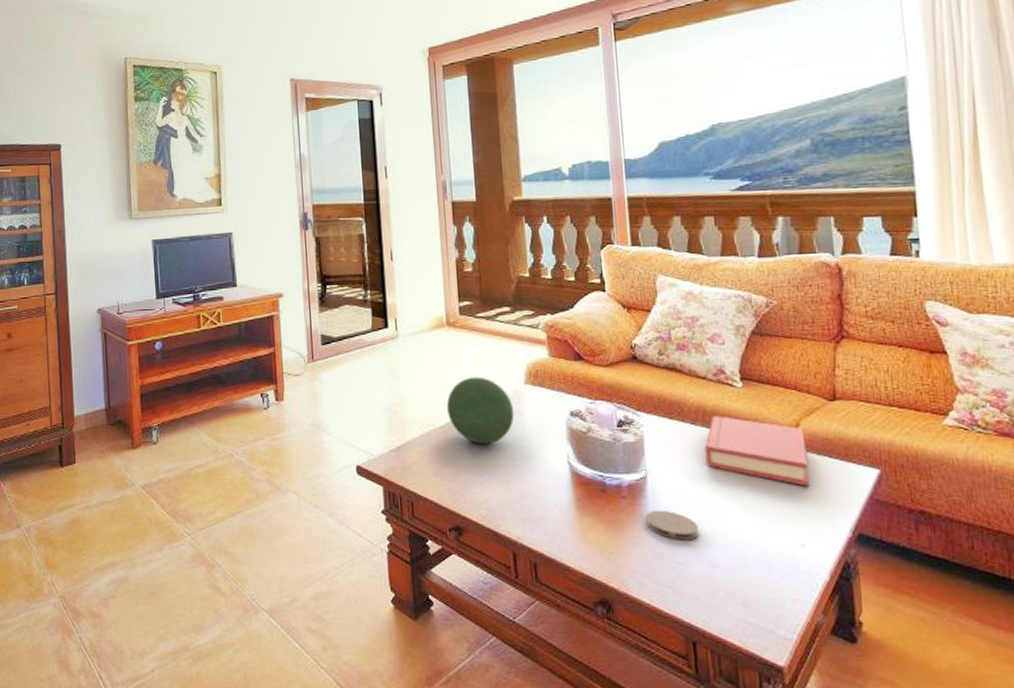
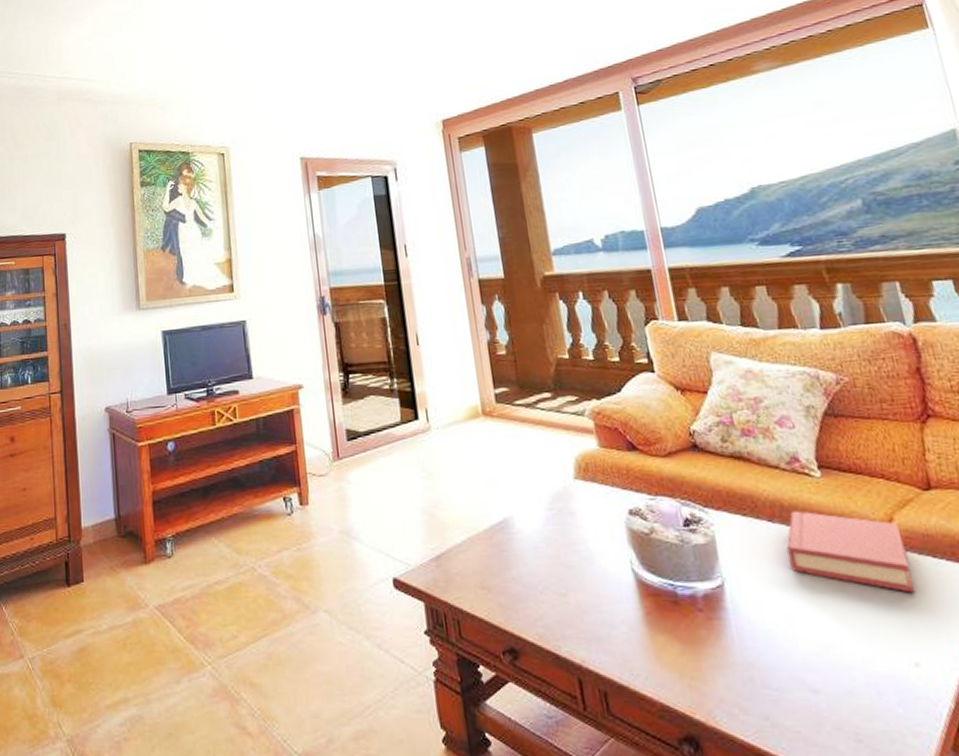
decorative orb: present [447,377,514,444] -> none [489,472,566,550]
coaster: present [646,510,700,540] -> none [727,624,794,661]

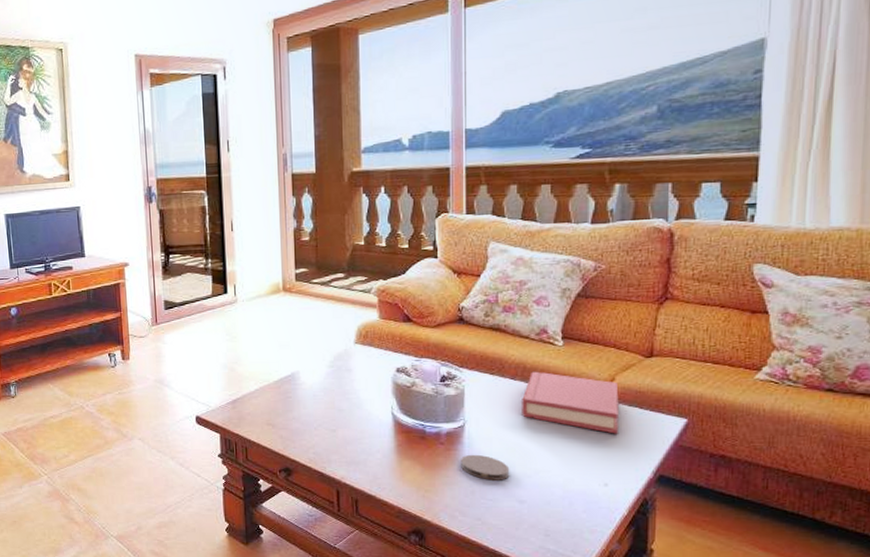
coaster: none [727,624,794,661] -> present [461,454,510,480]

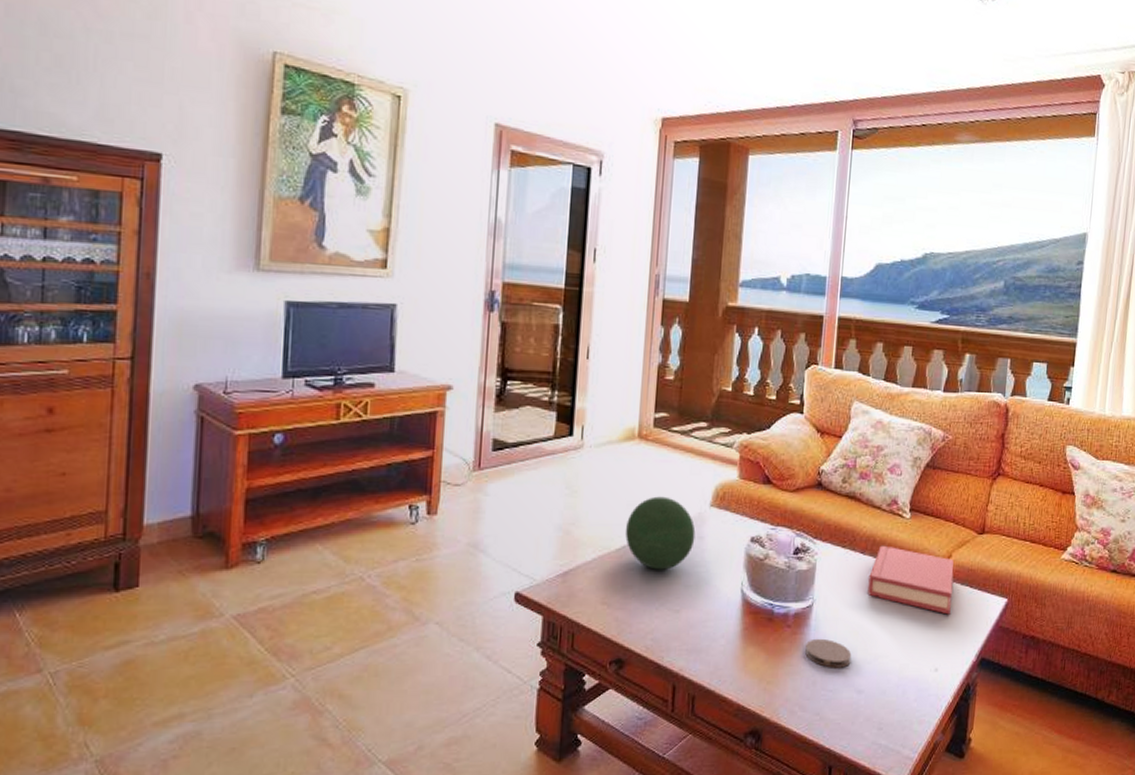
decorative orb: none [281,337,344,397] -> present [625,496,696,570]

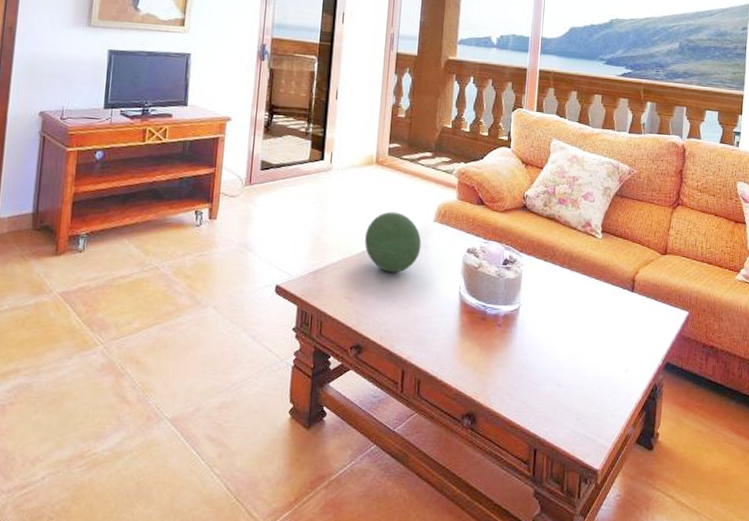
coaster: present [805,638,852,668] -> none [513,337,553,364]
hardback book: present [868,545,954,615] -> none [566,260,641,323]

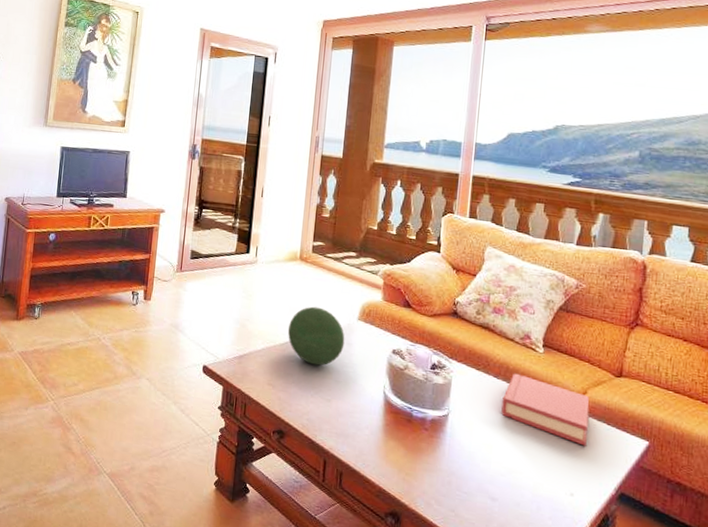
hardback book: none [566,260,641,323] -> present [501,373,590,446]

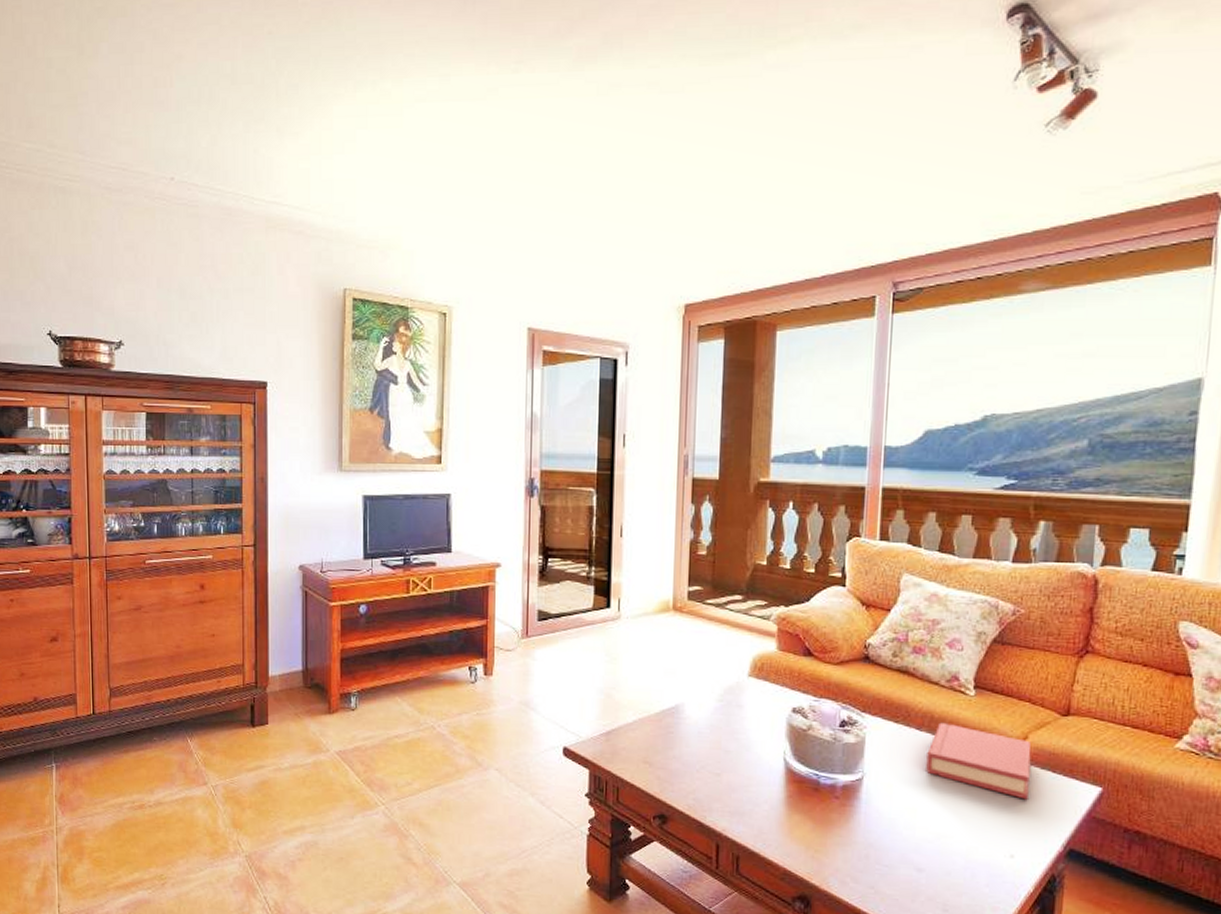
decorative orb: present [288,306,345,366] -> none [664,665,734,735]

